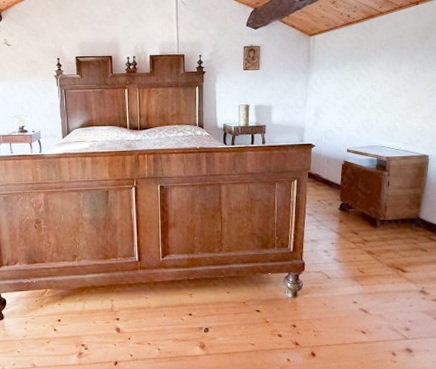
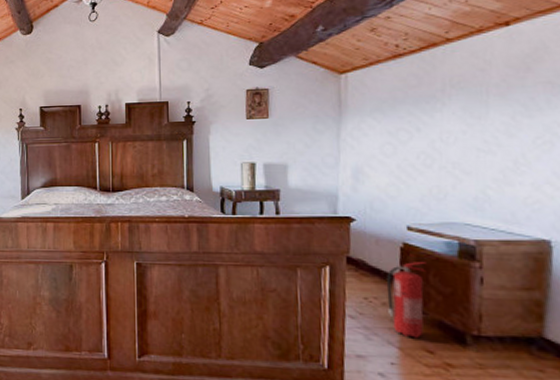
fire extinguisher: none [332,173,357,225] -> present [386,261,427,339]

